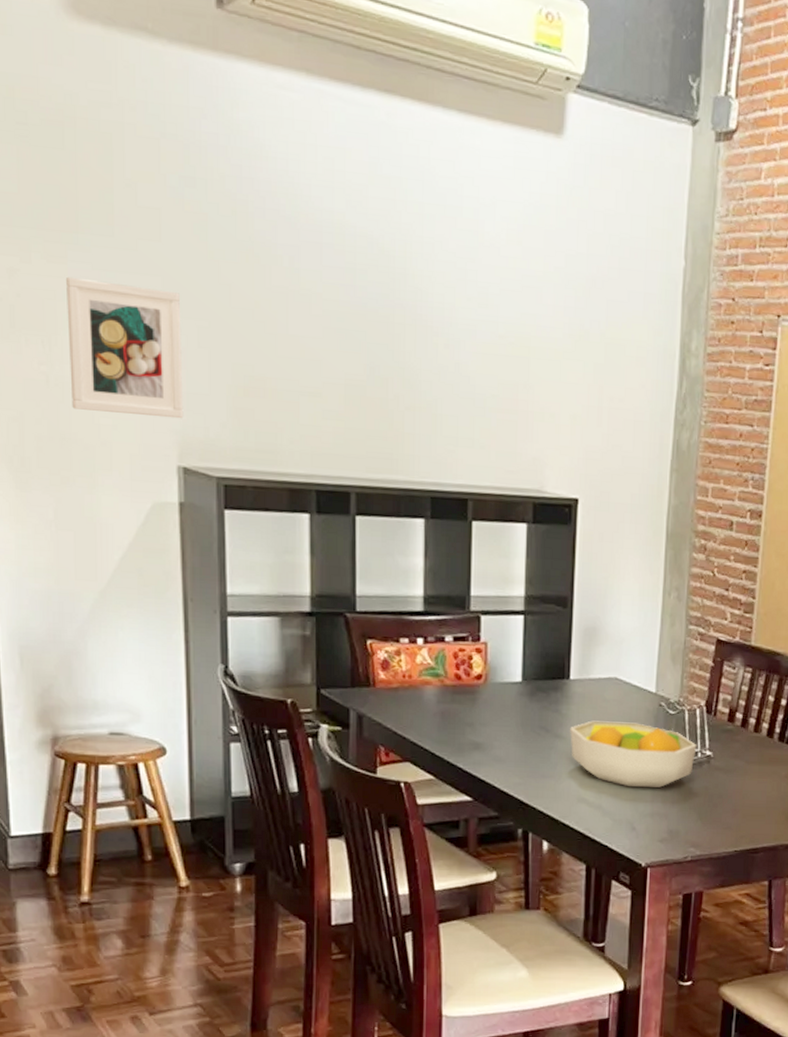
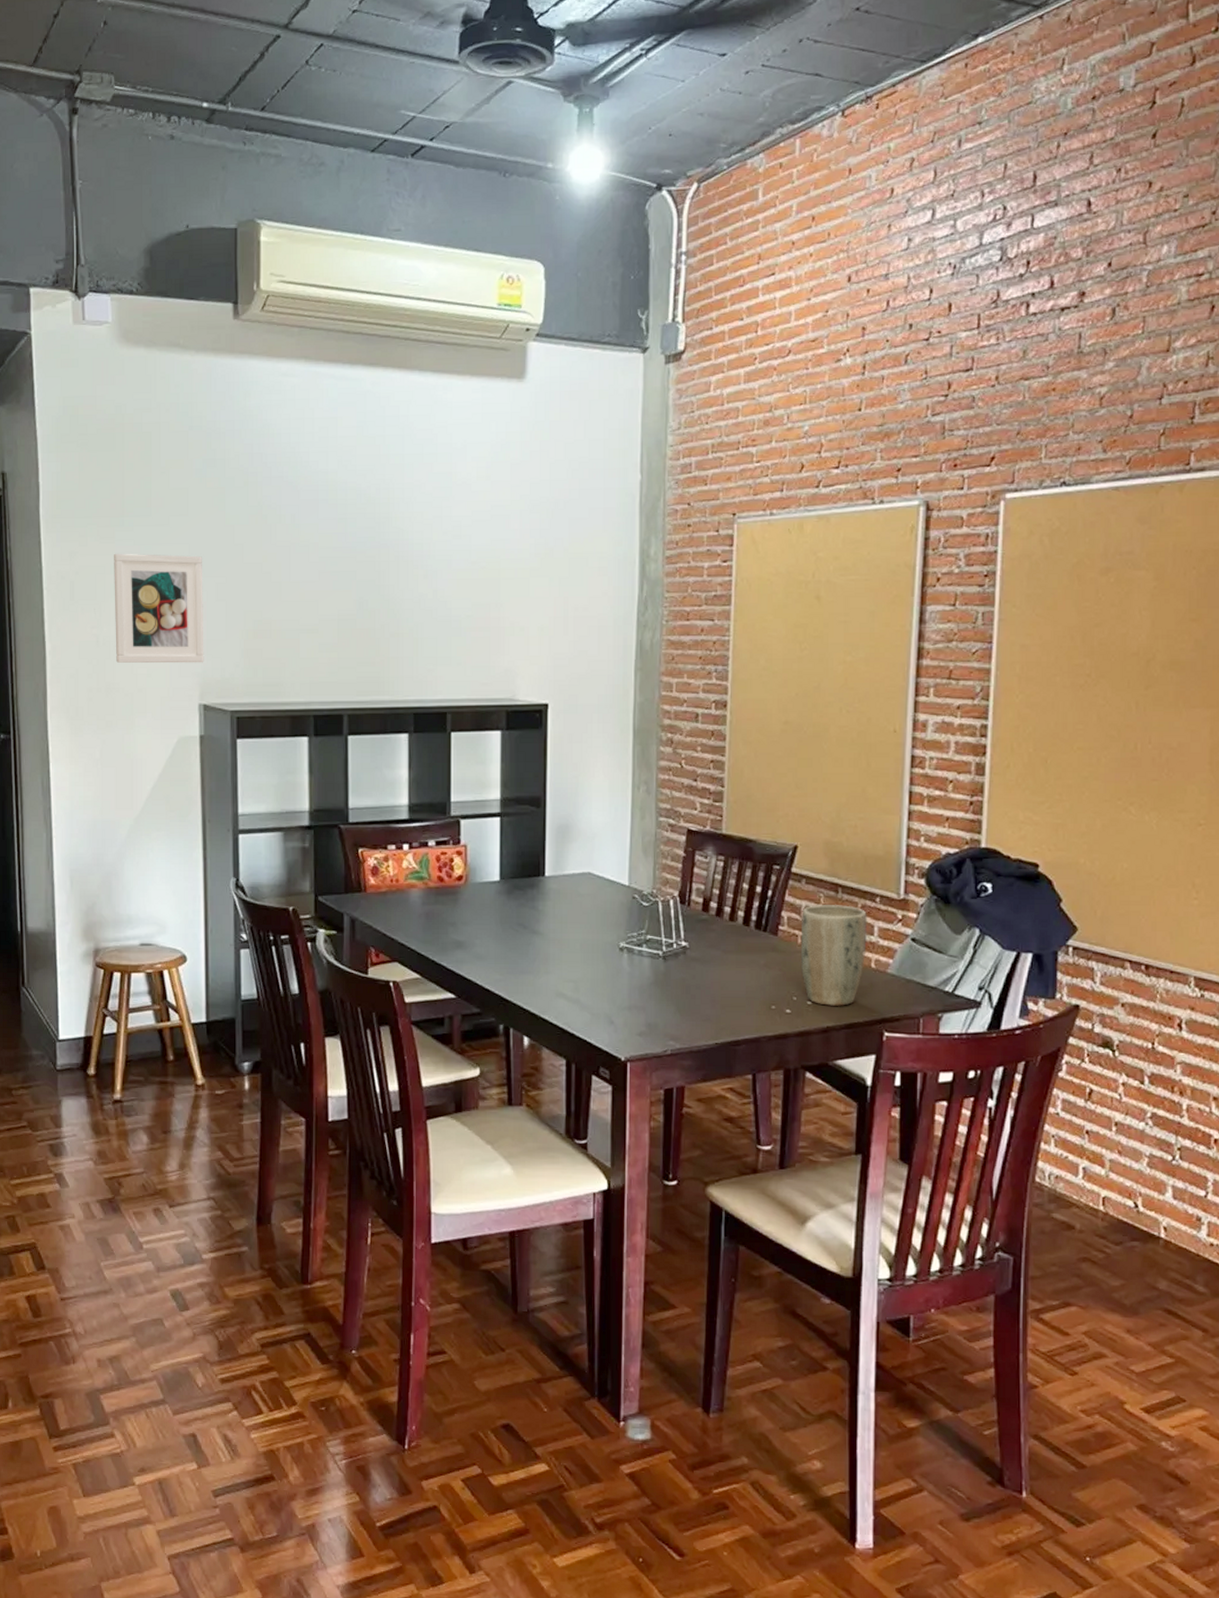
fruit bowl: present [570,720,697,788] -> none [547,915,672,981]

